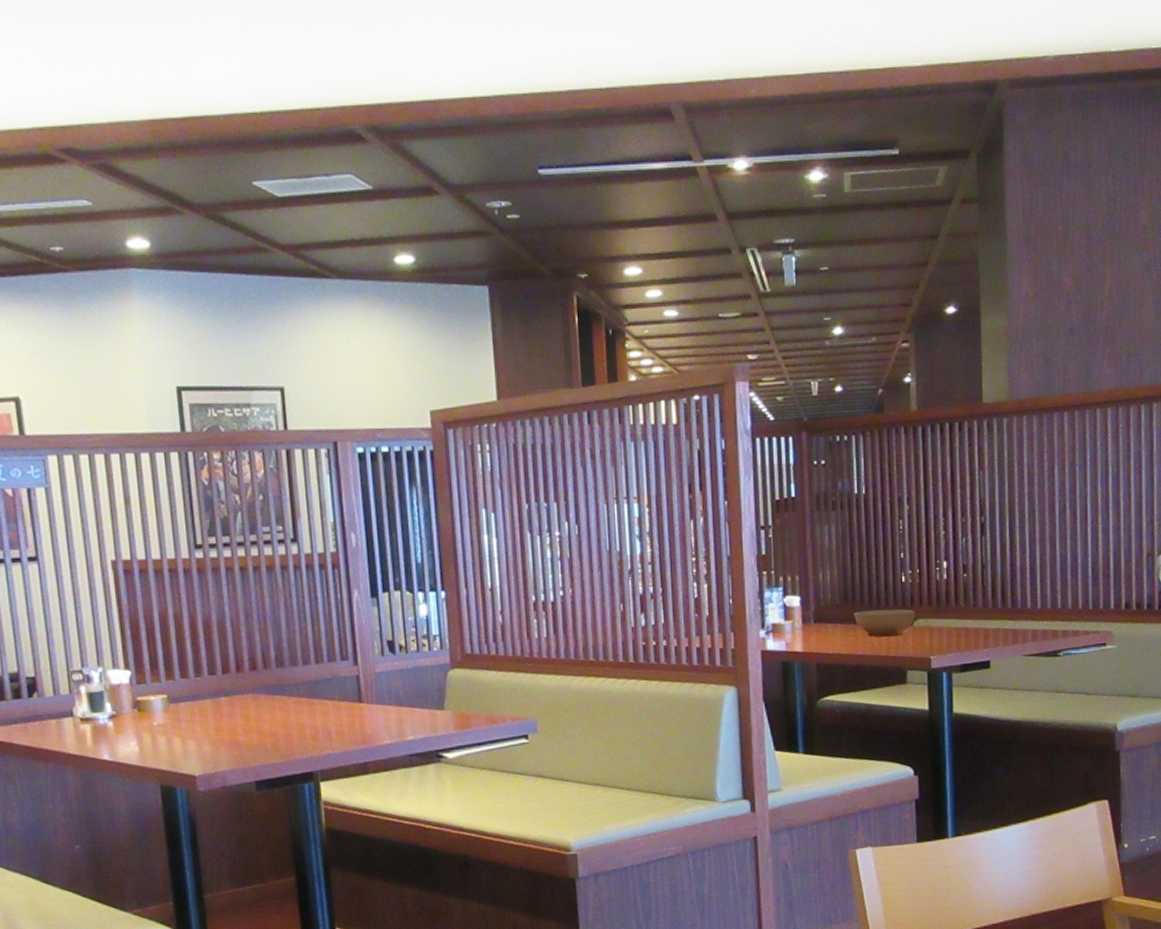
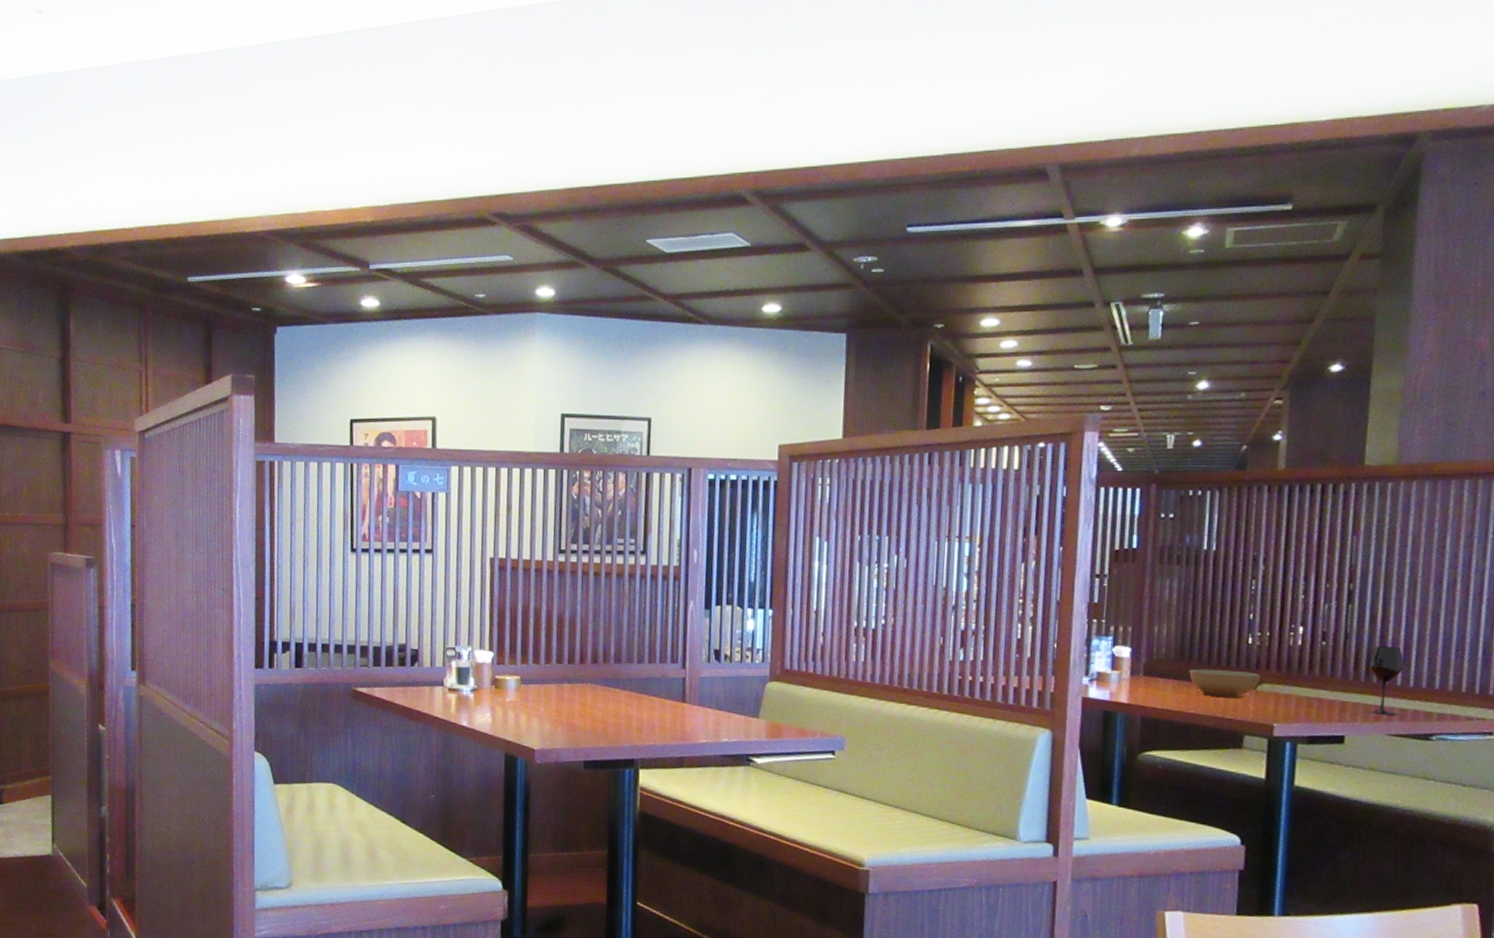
wineglass: none [1003,573,1032,638] -> present [1366,646,1404,715]

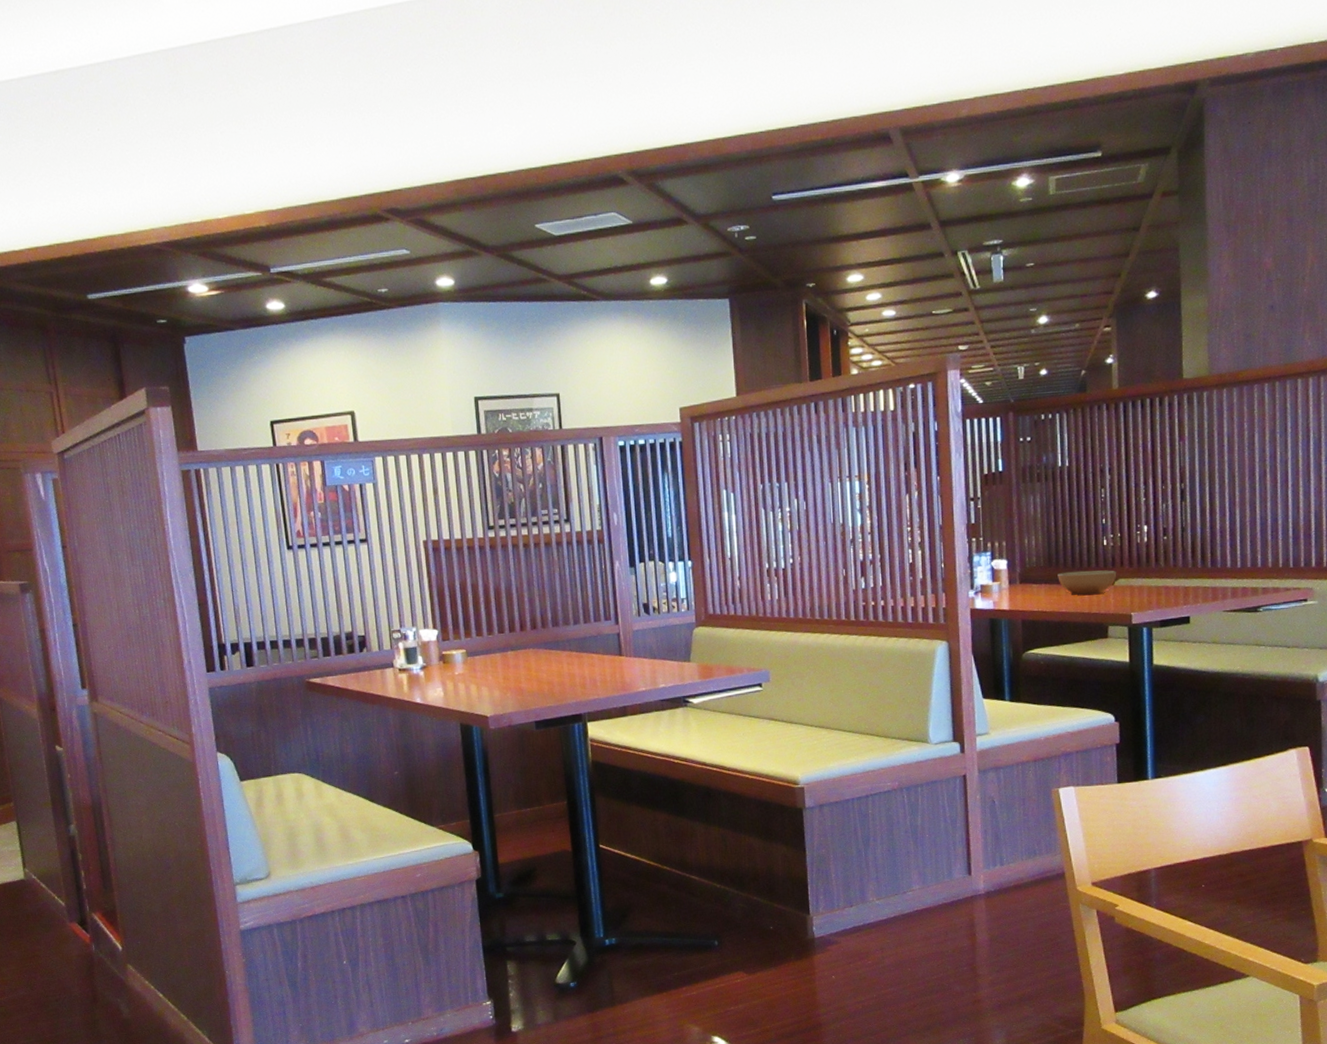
wineglass: present [1366,646,1404,715] -> none [1203,534,1231,595]

